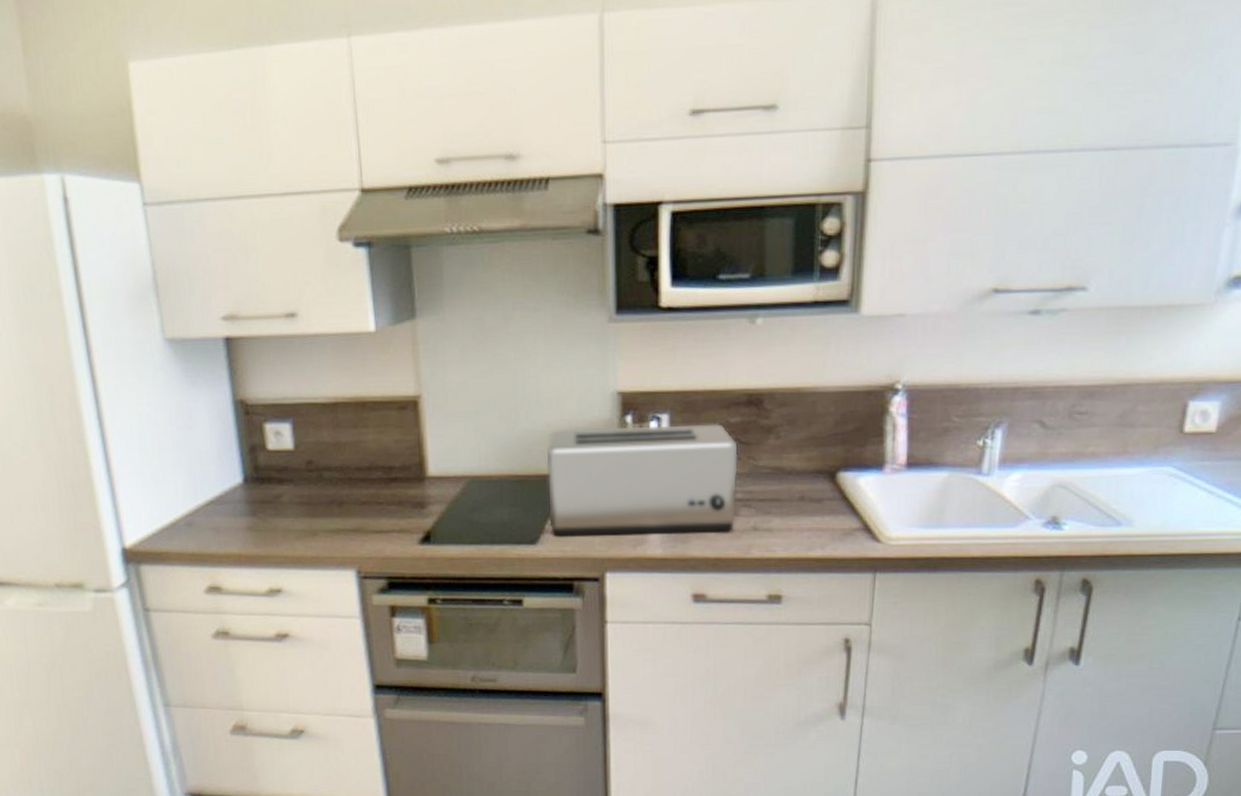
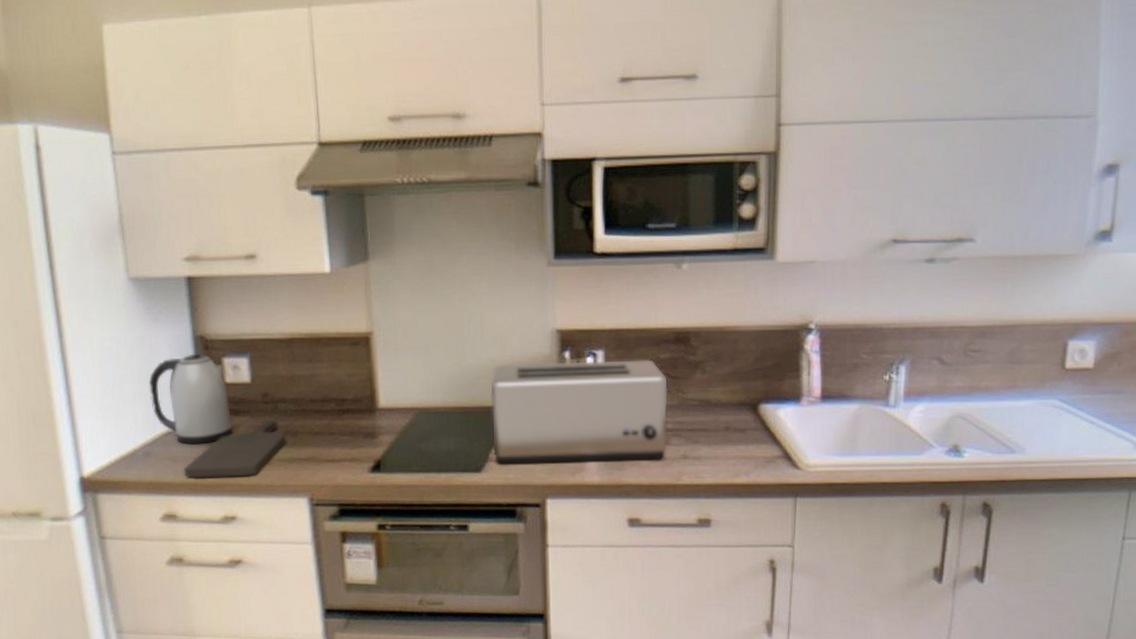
kettle: none [188,419,277,515] -> present [148,353,233,445]
cutting board: none [227,488,332,550] -> present [183,419,286,479]

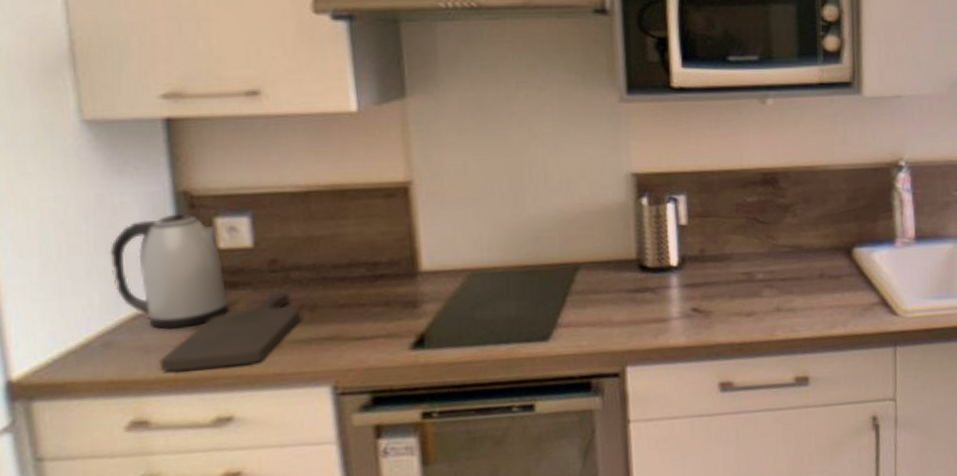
toaster: present [490,359,670,465] -> none [557,203,760,331]

